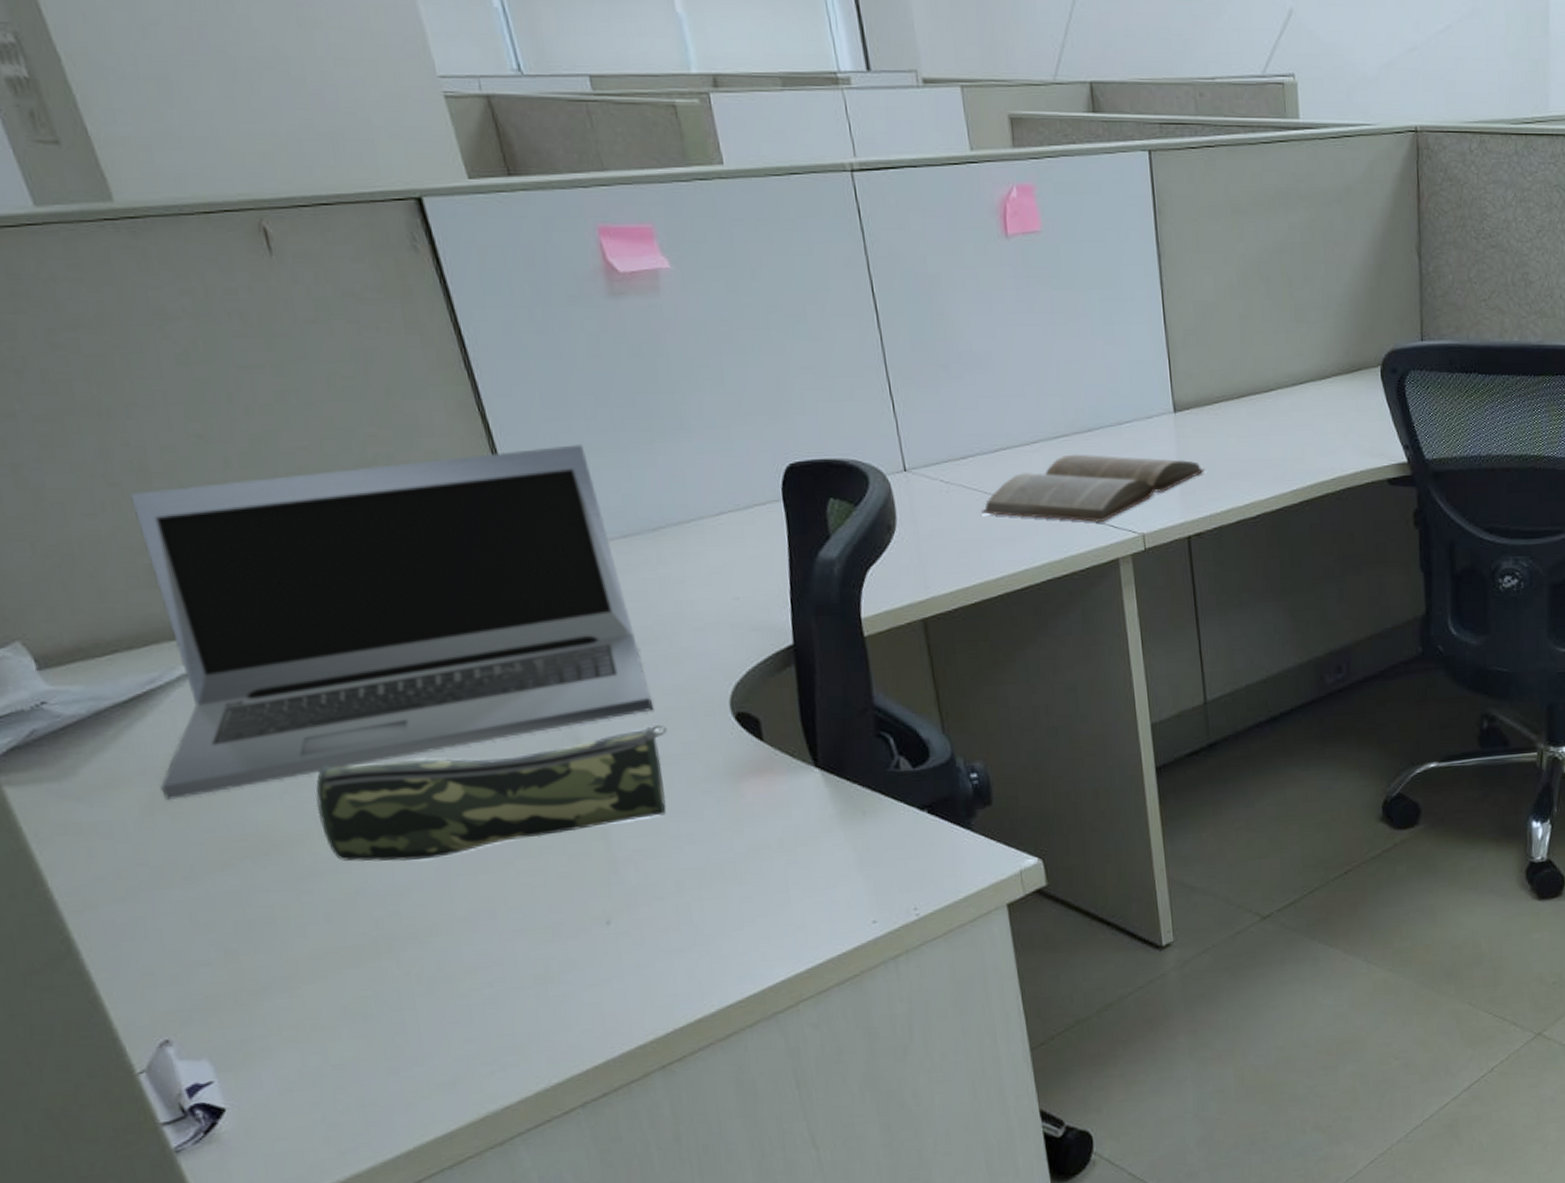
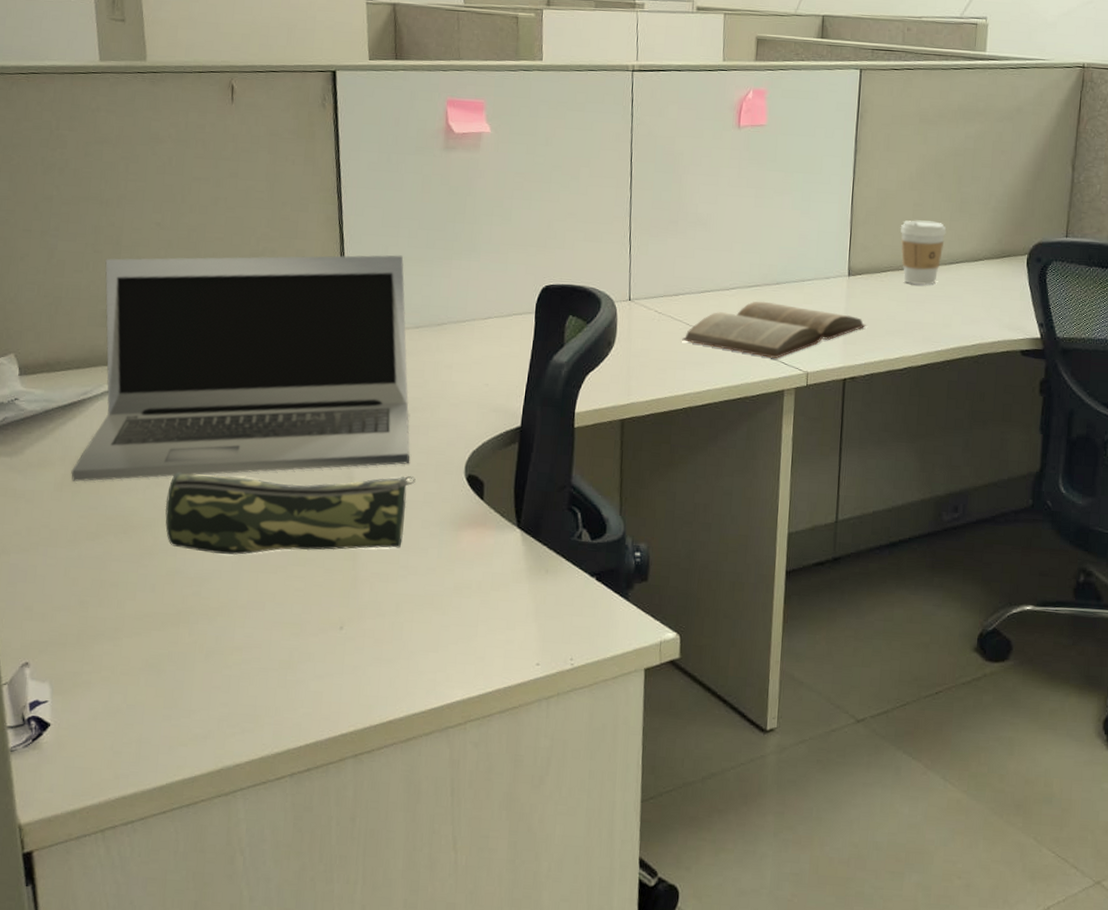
coffee cup: none [1227,335,1283,415] -> present [900,220,947,285]

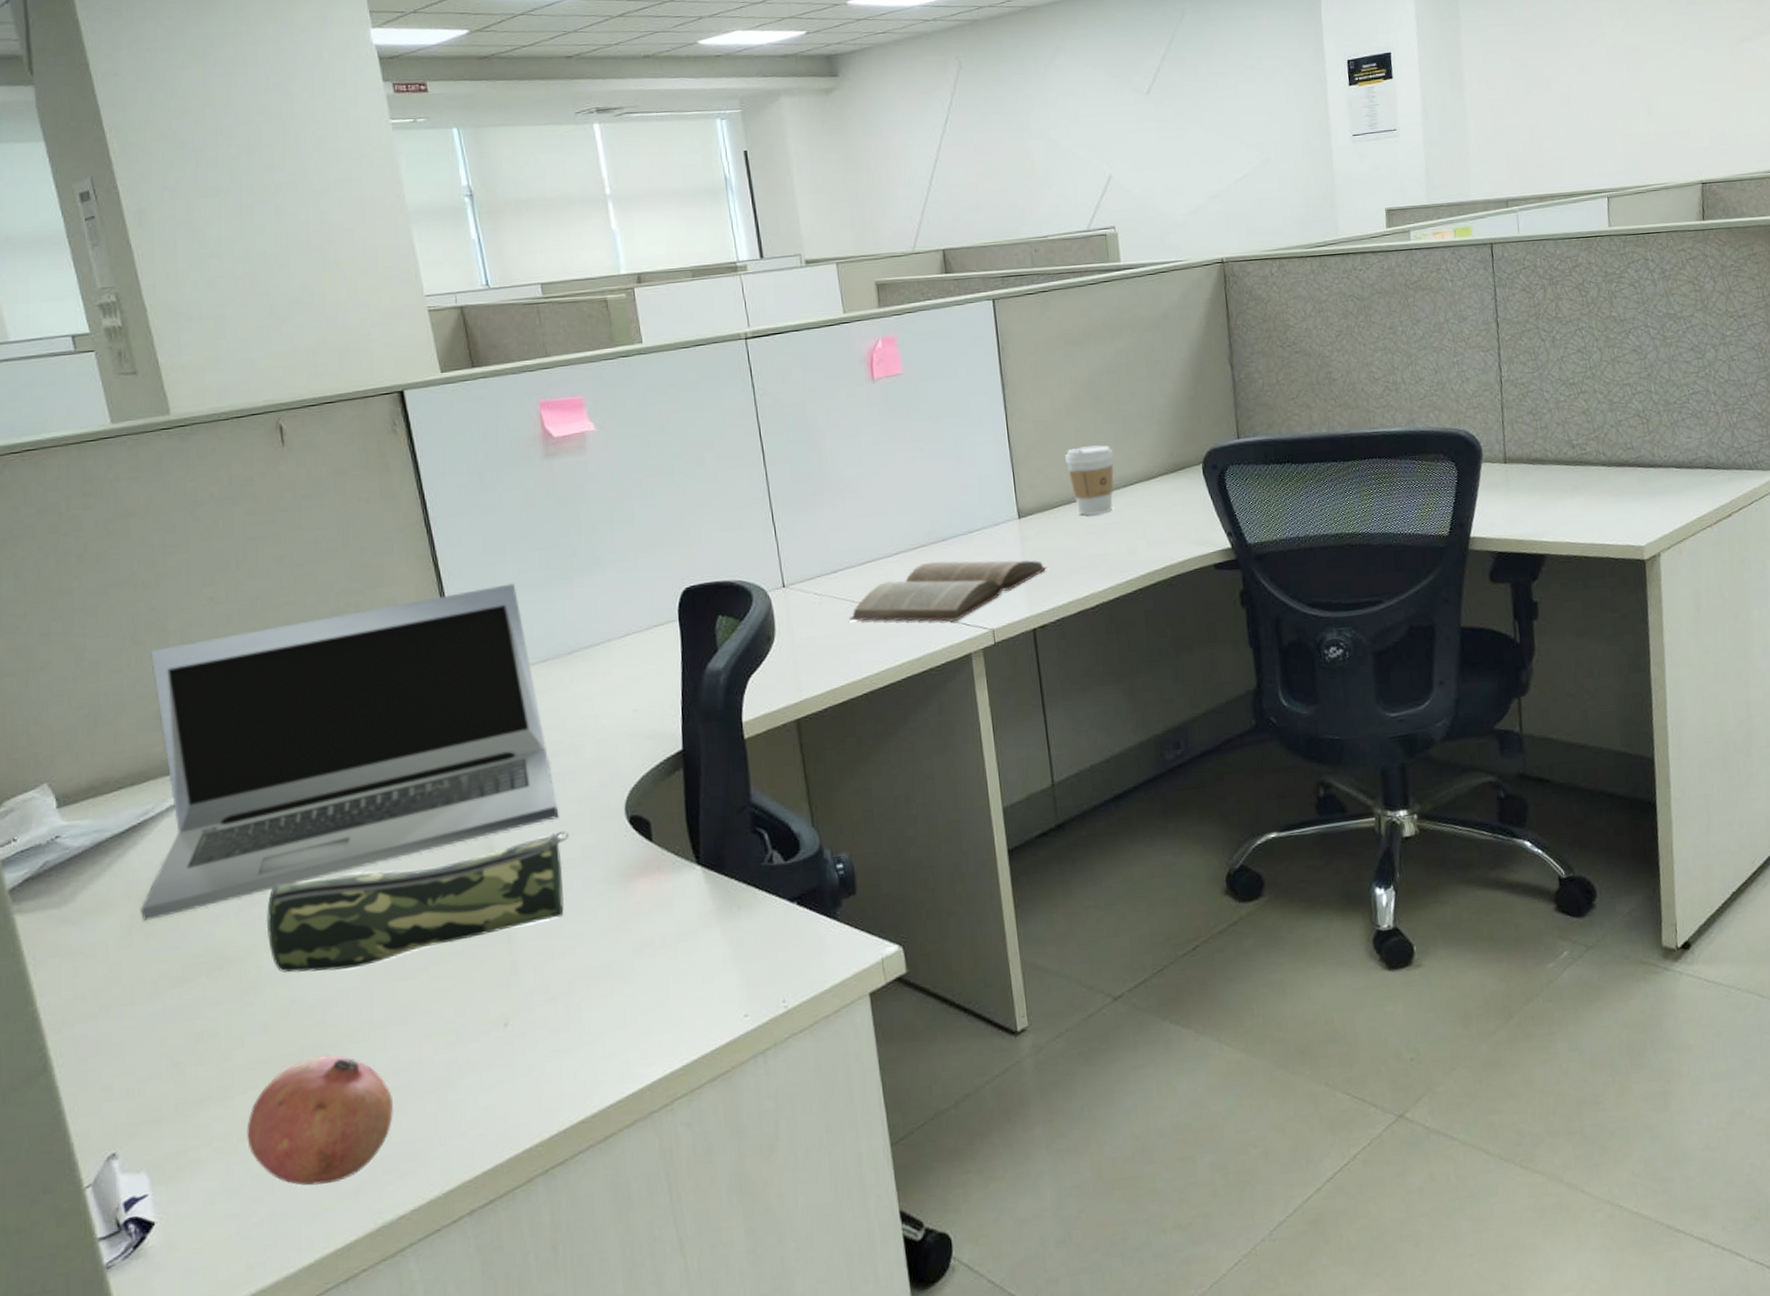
pomegranate: none [128,620,244,725] -> present [246,1055,394,1186]

